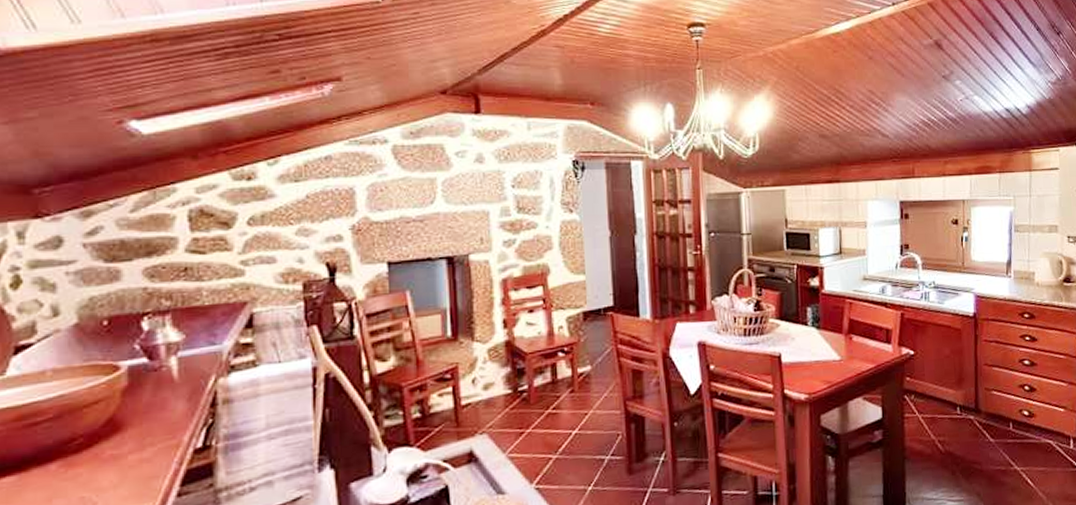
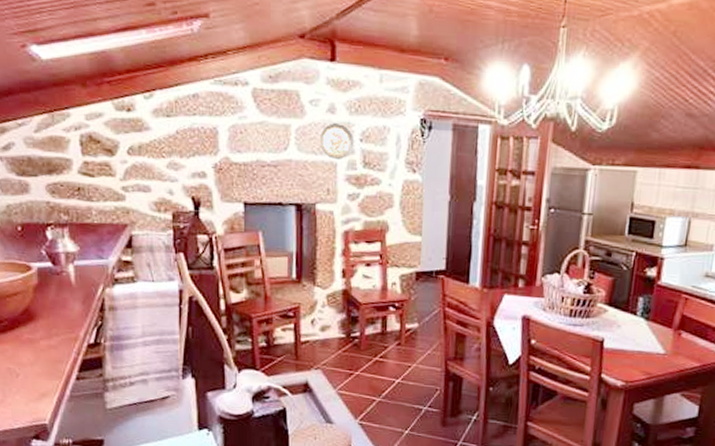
decorative plate: none [468,172,506,208] -> present [319,123,355,161]

